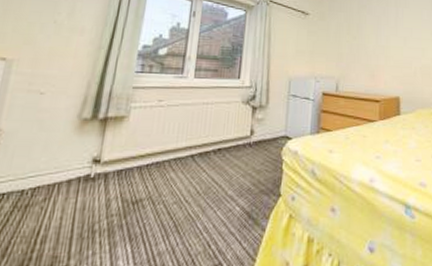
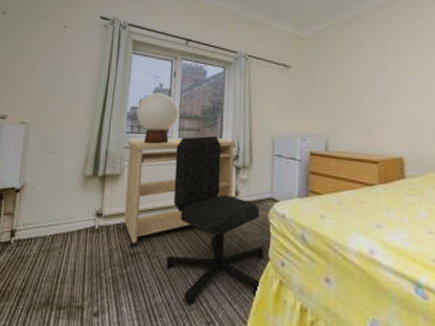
desk: none [126,79,253,195] -> present [123,138,235,248]
table lamp: none [148,31,196,85] -> present [136,92,178,144]
chair: none [172,76,276,250] -> present [166,136,264,306]

